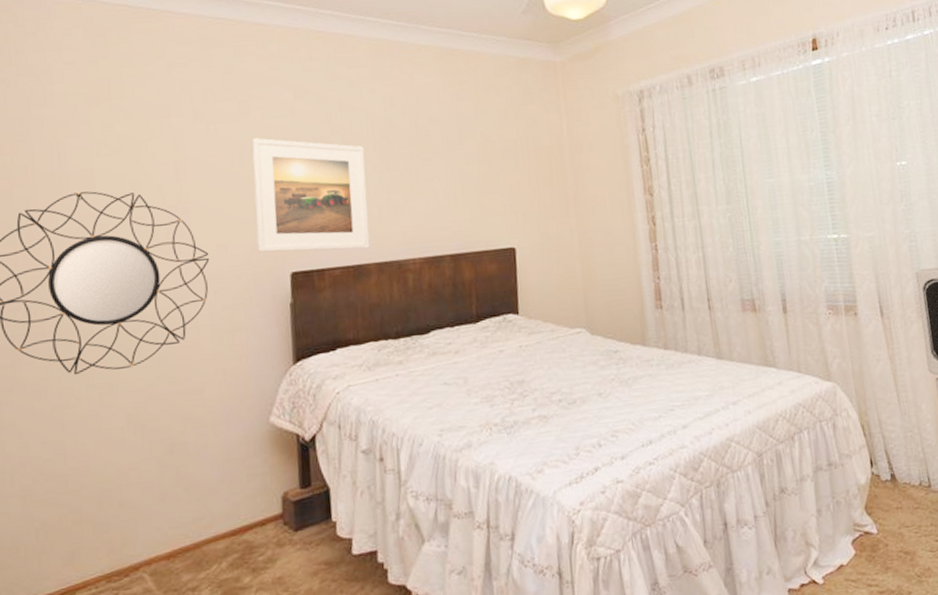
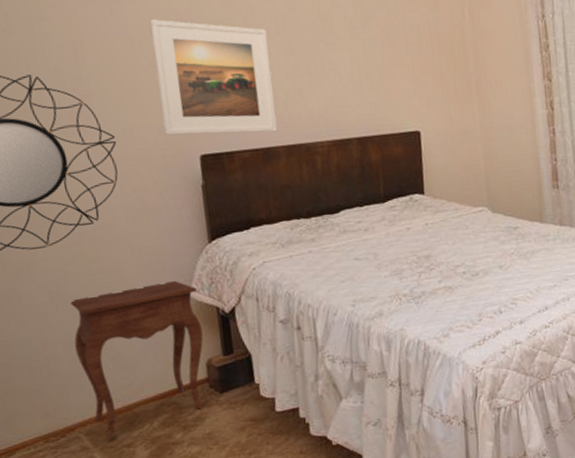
side table: none [148,404,281,582] -> present [70,280,204,440]

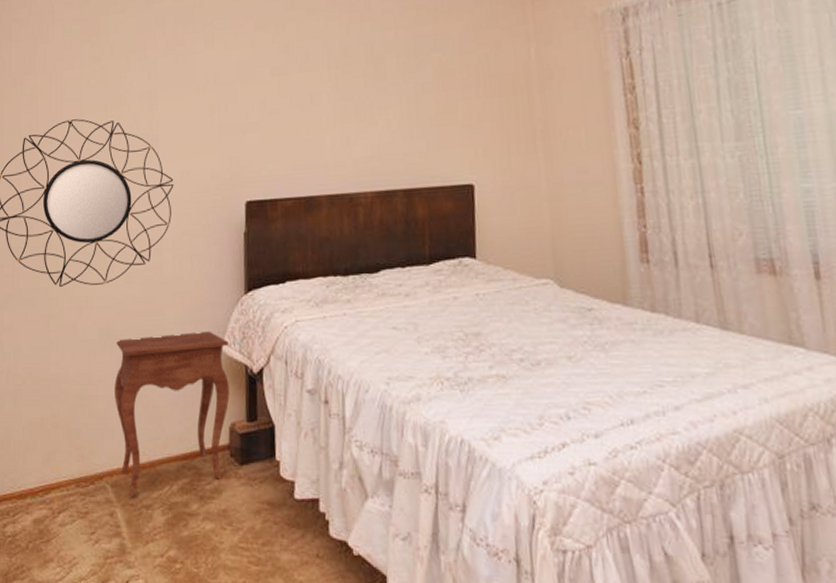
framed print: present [150,19,278,136] -> none [215,68,322,181]

